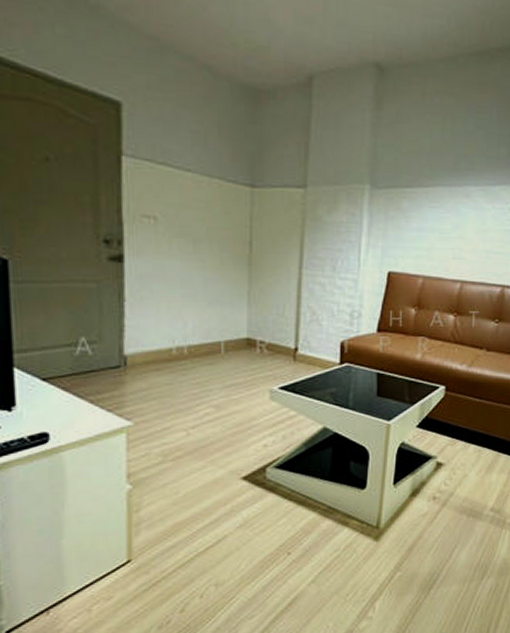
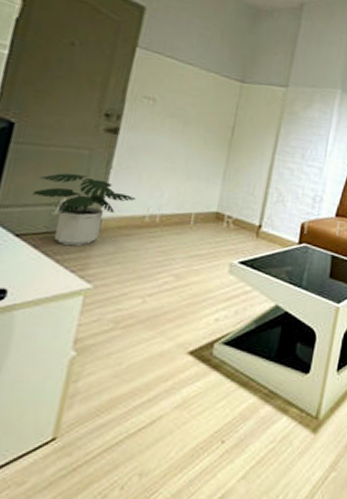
potted plant: none [48,311,158,386] -> present [32,173,136,246]

